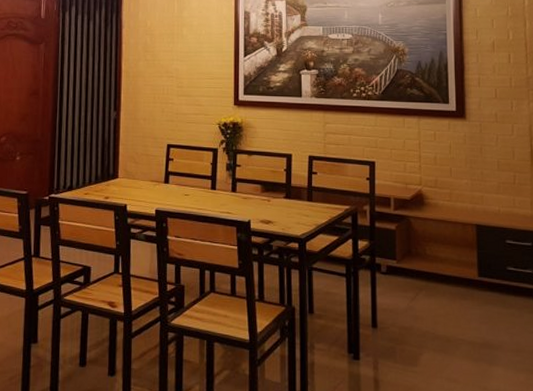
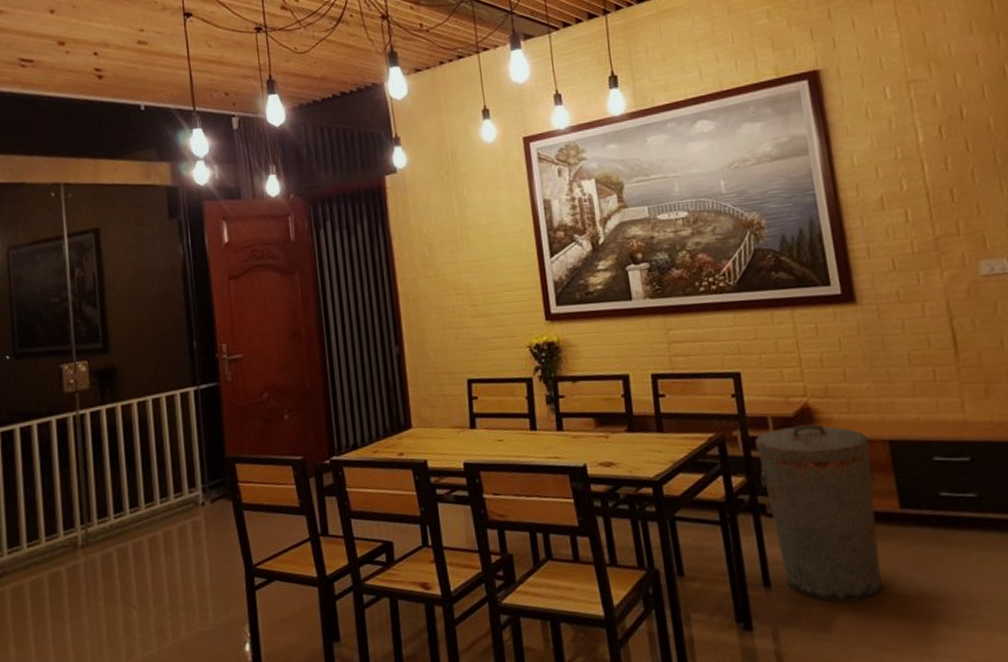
trash can: none [380,207,463,344] -> present [755,424,883,603]

